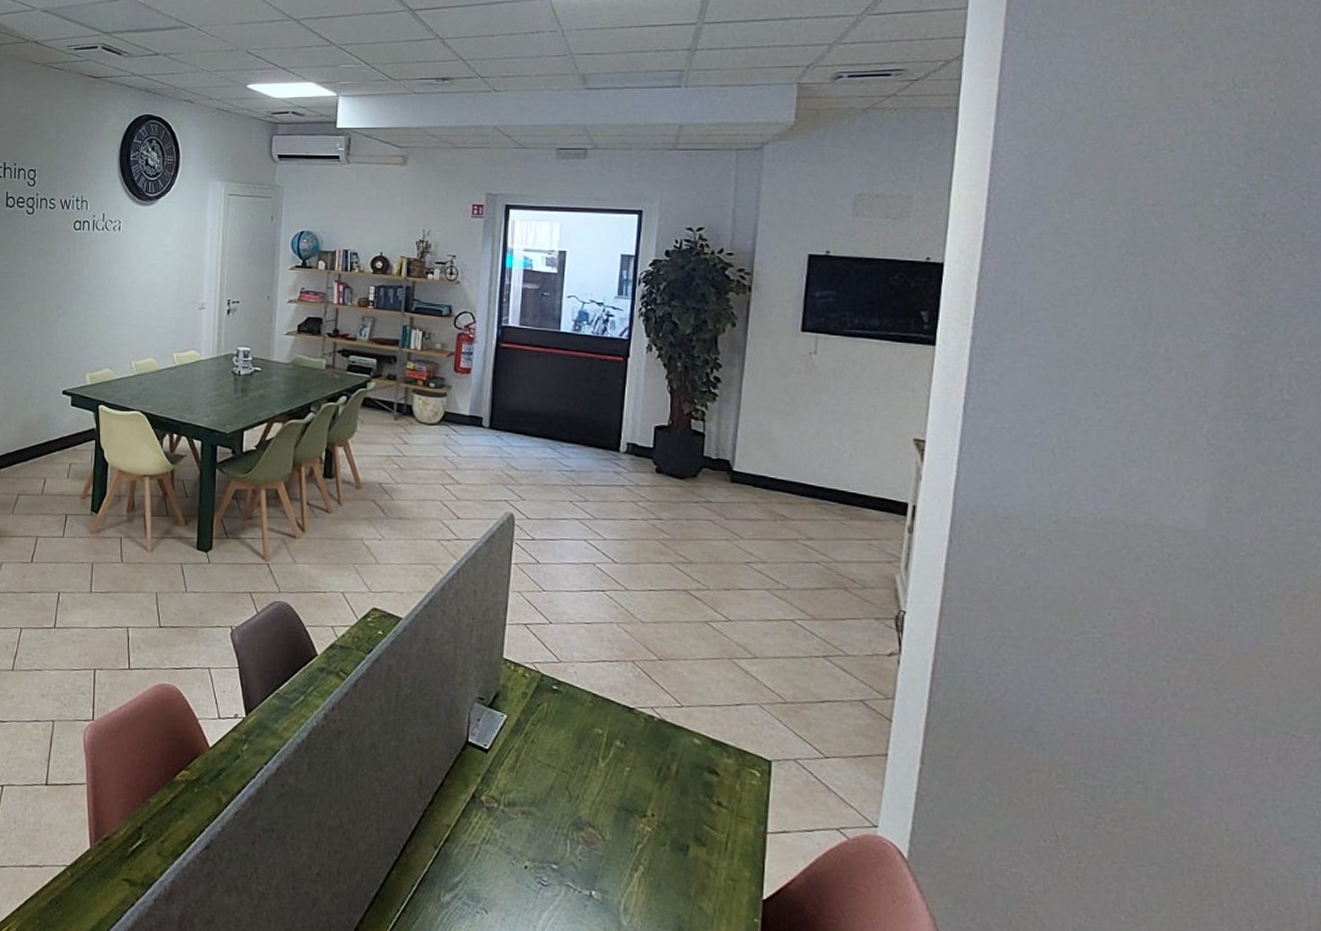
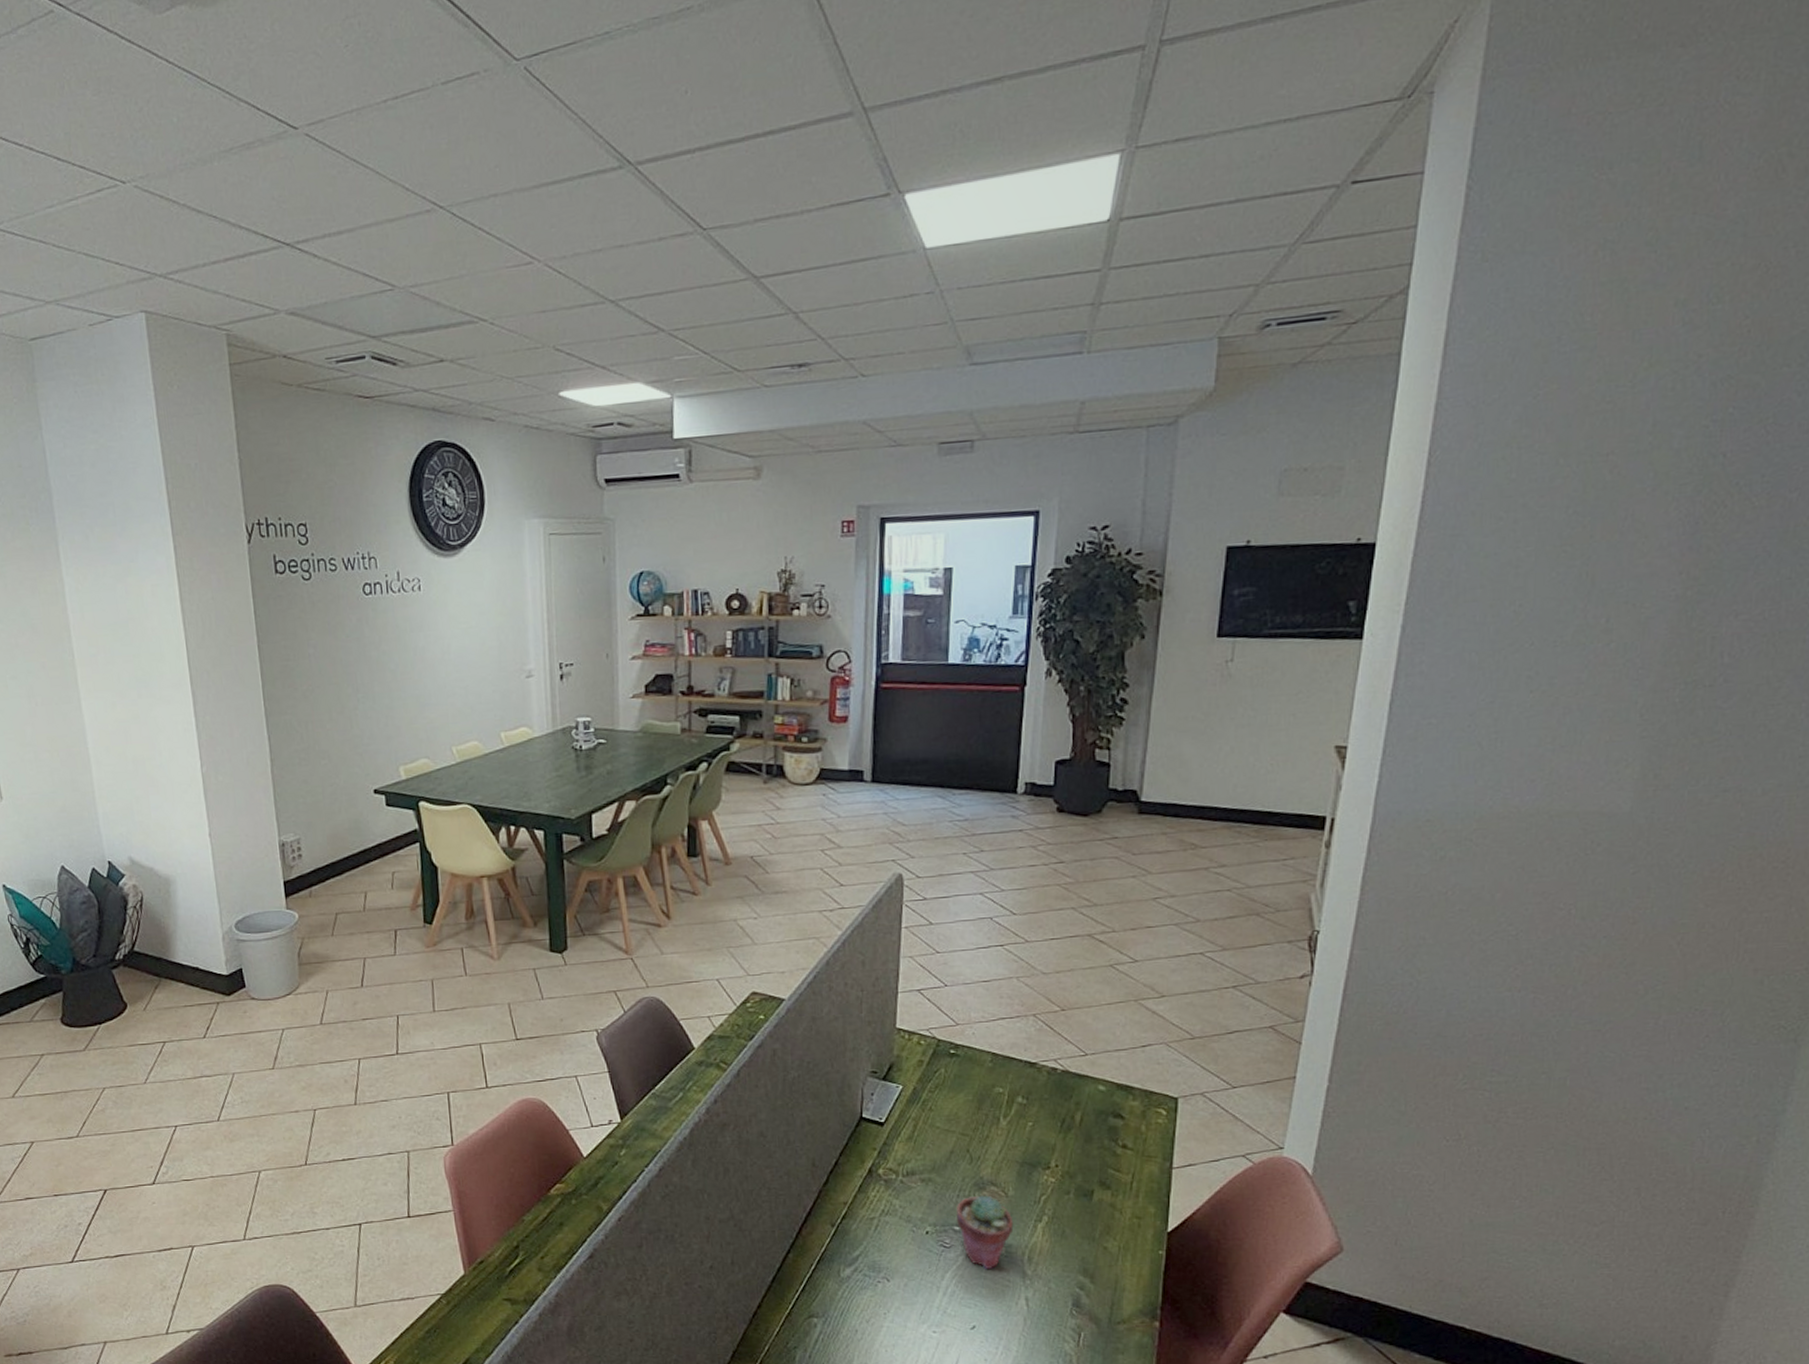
potted succulent: none [554,835,610,915] -> present [955,1195,1014,1270]

